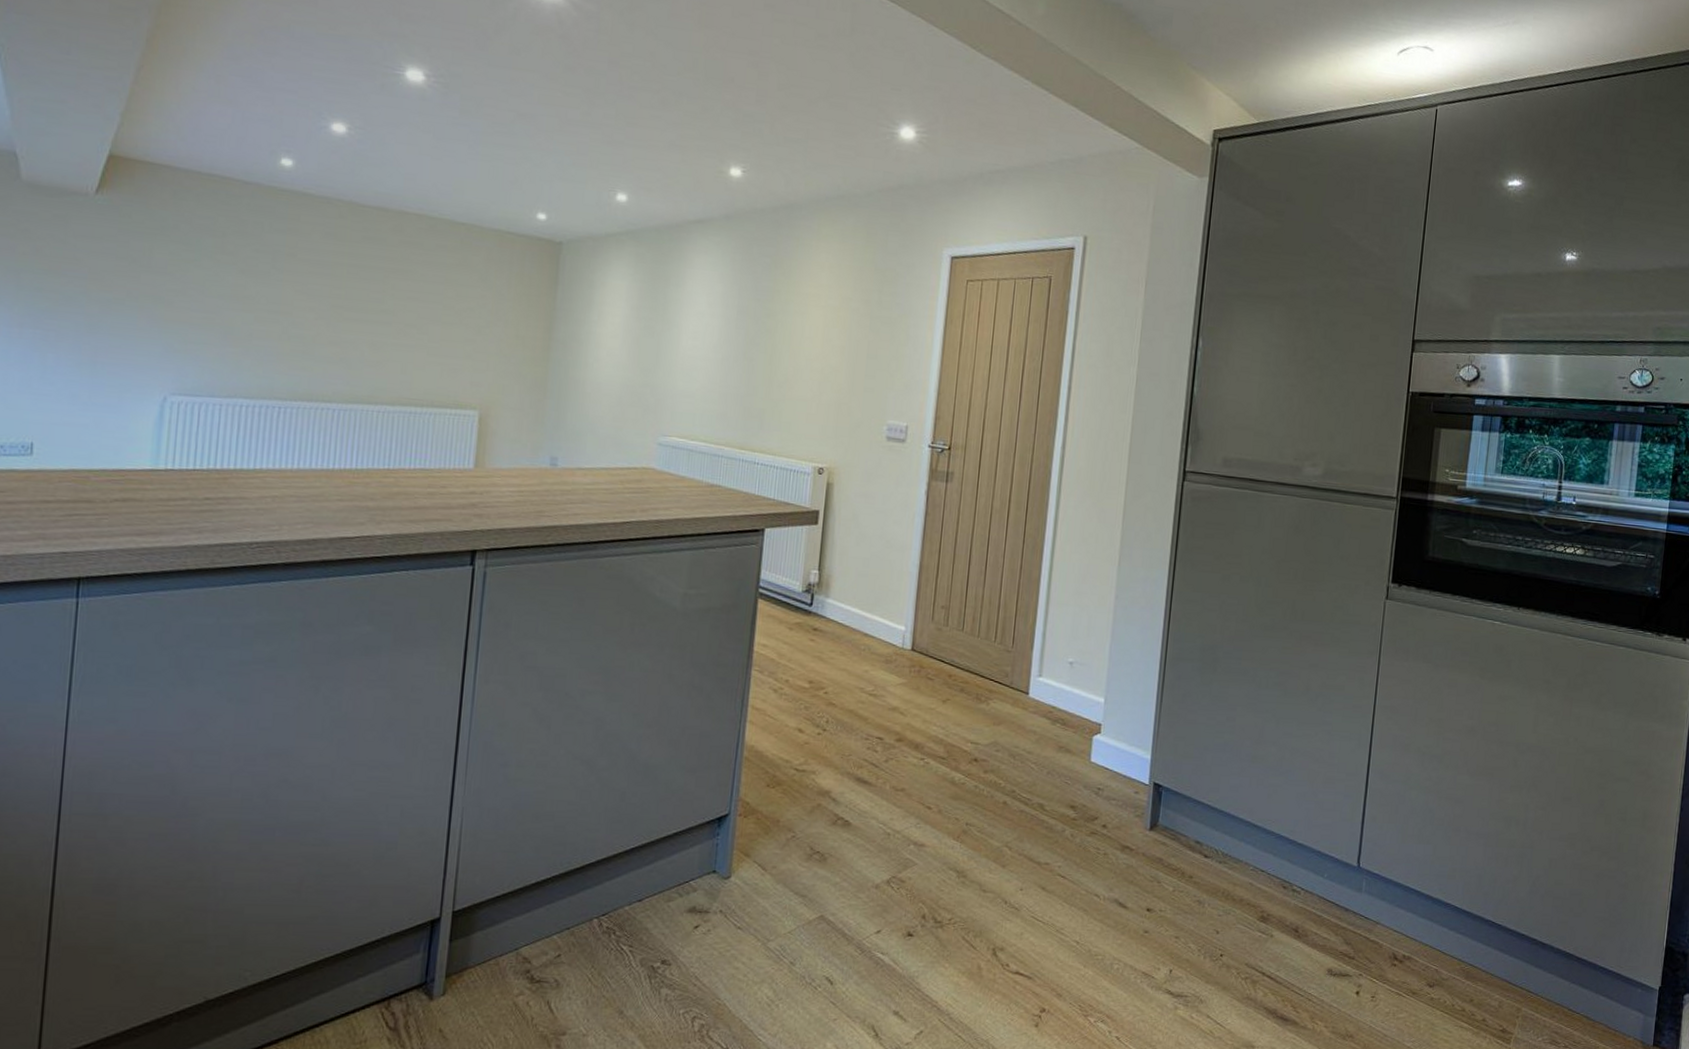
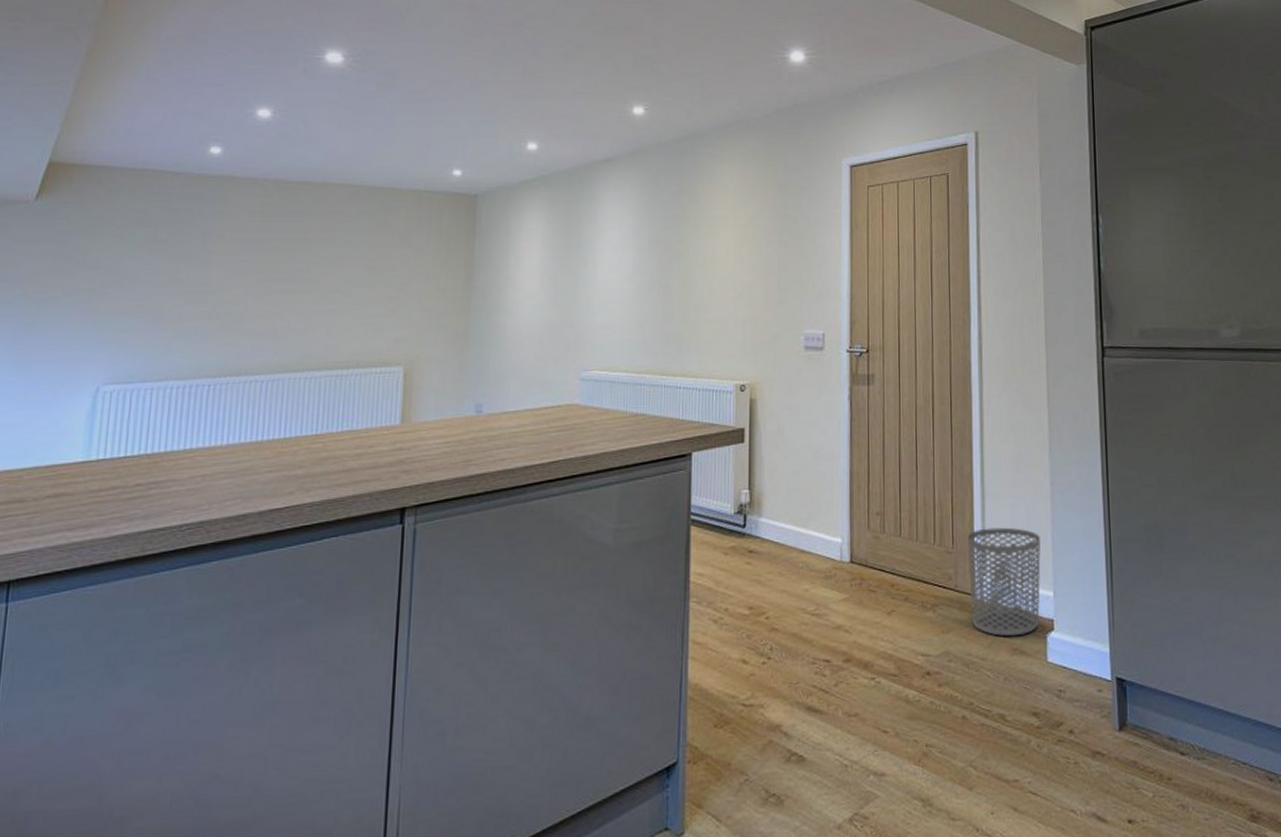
waste bin: none [1023,632,1099,735] -> present [967,527,1041,637]

